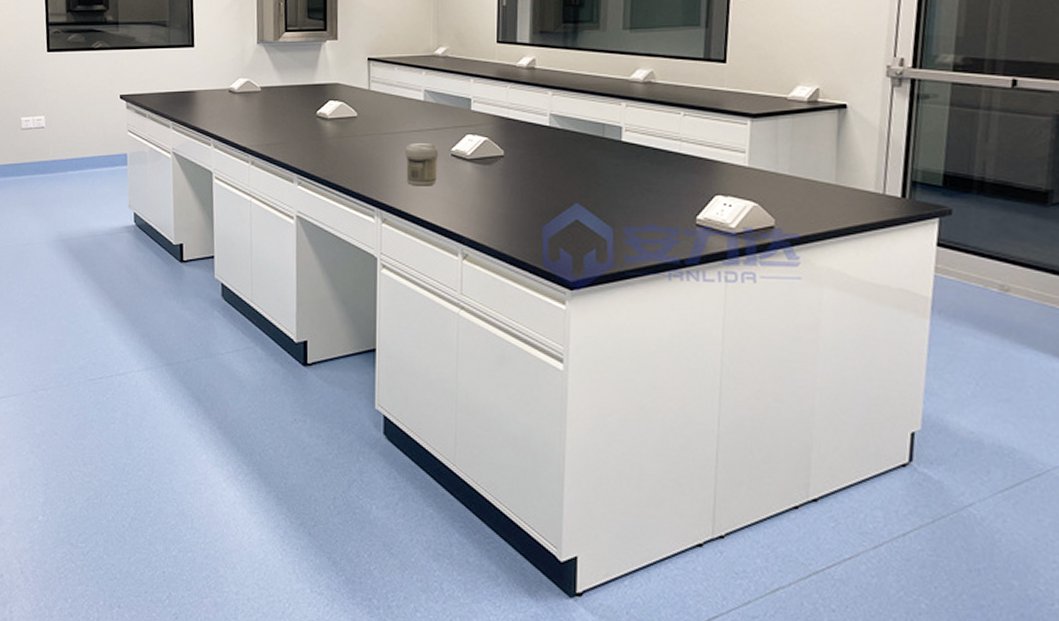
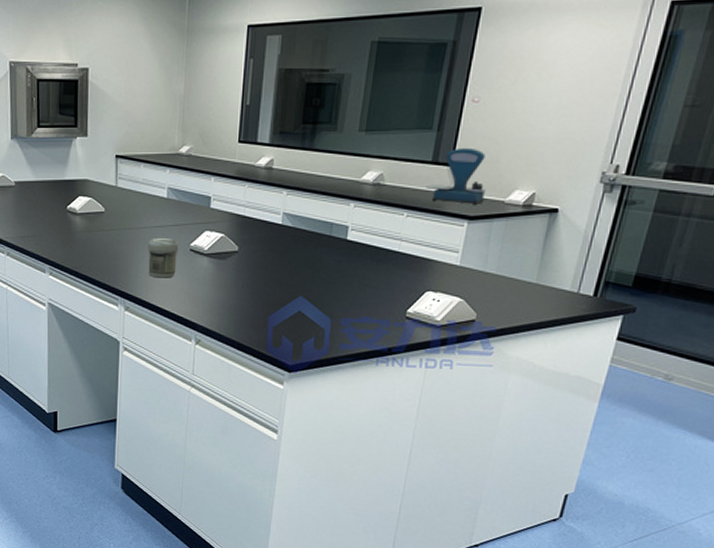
scale: none [701,43,766,103] -> present [426,147,487,206]

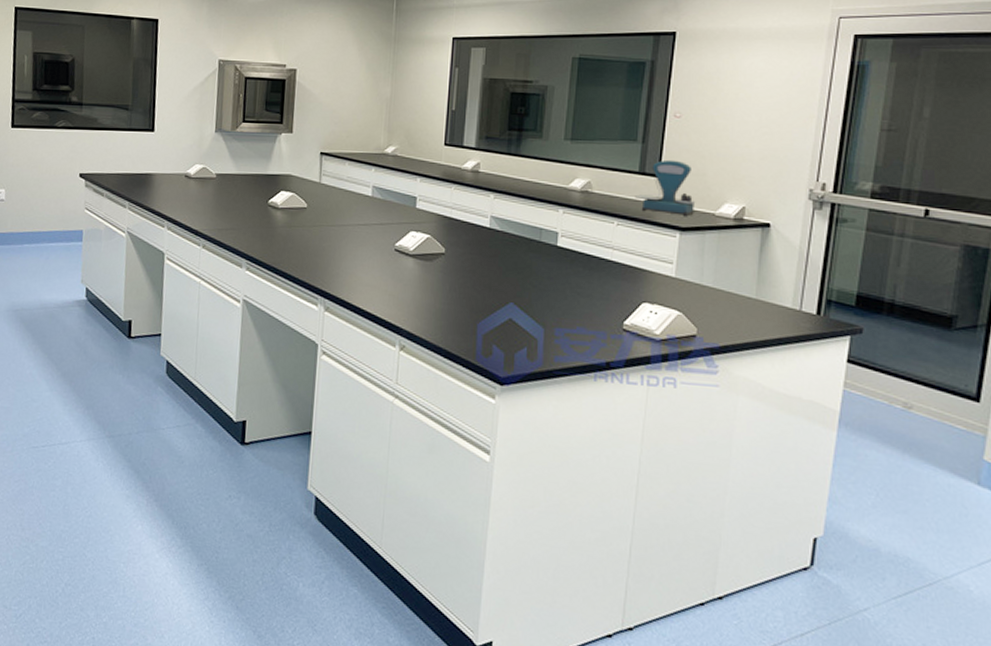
jar: present [148,238,179,278] -> none [350,236,383,278]

